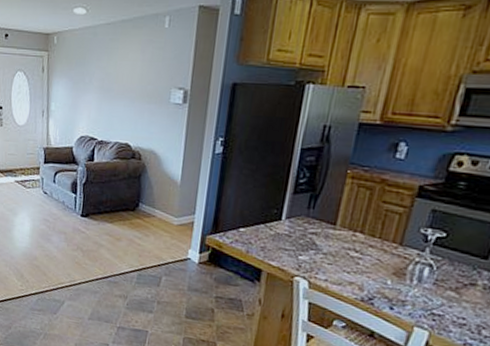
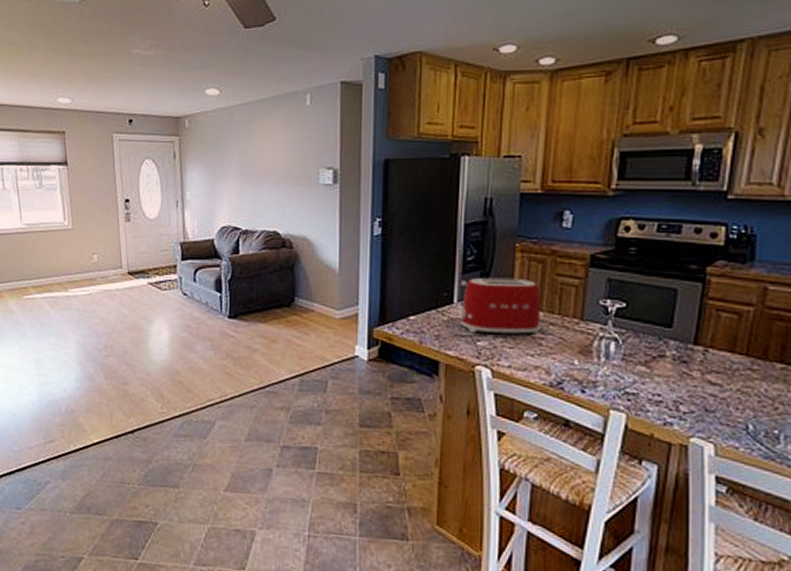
toaster: none [284,199,365,255] -> present [458,277,540,335]

